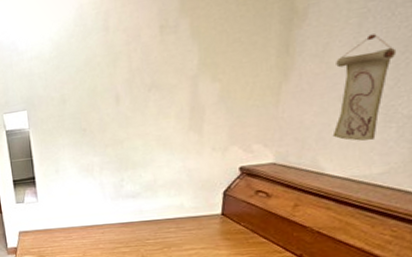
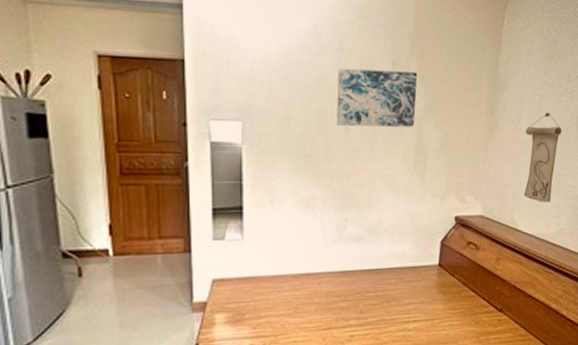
wall art: none [104,30,190,99] -> present [337,68,418,127]

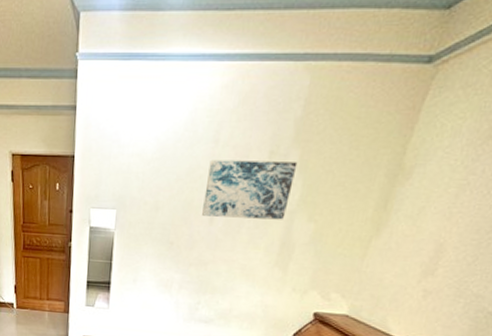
wall scroll: present [523,112,563,202] -> none [406,208,483,310]

